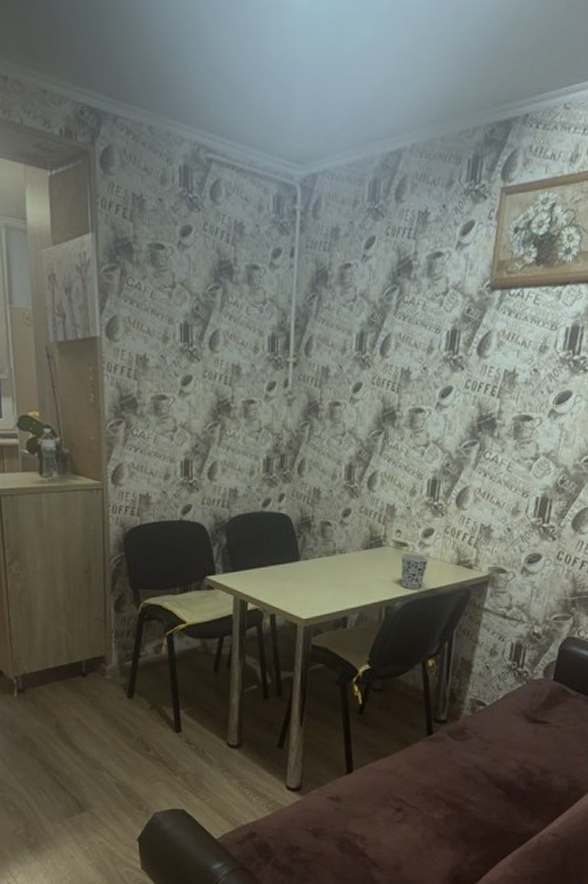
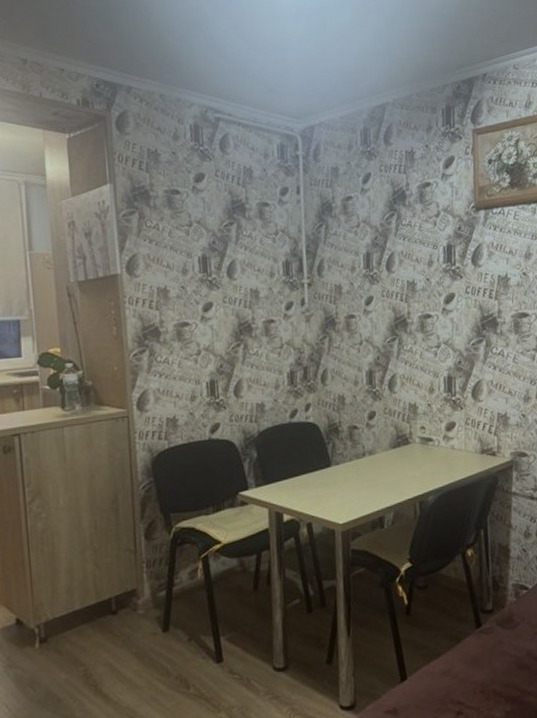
cup: present [401,553,429,590] -> none [428,447,455,482]

